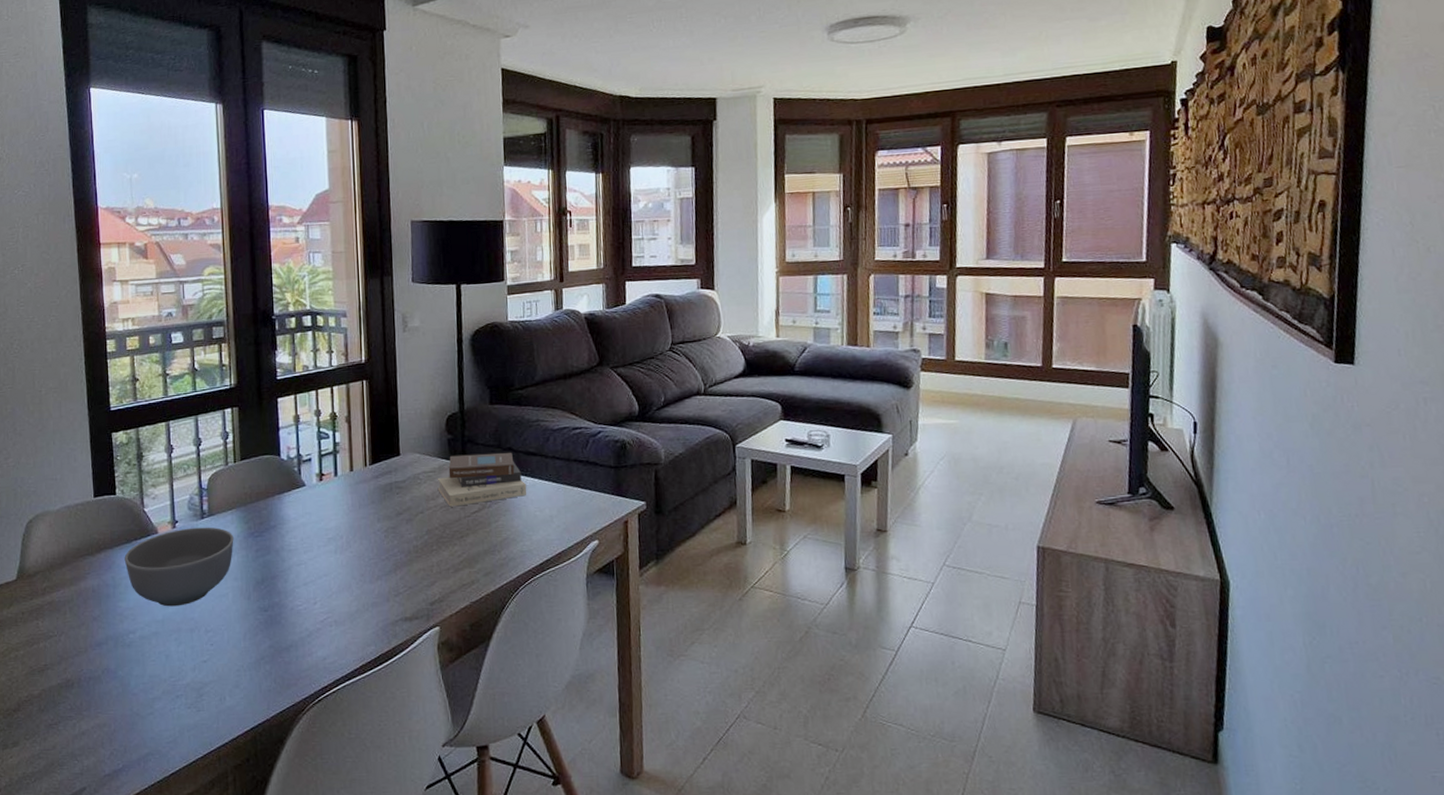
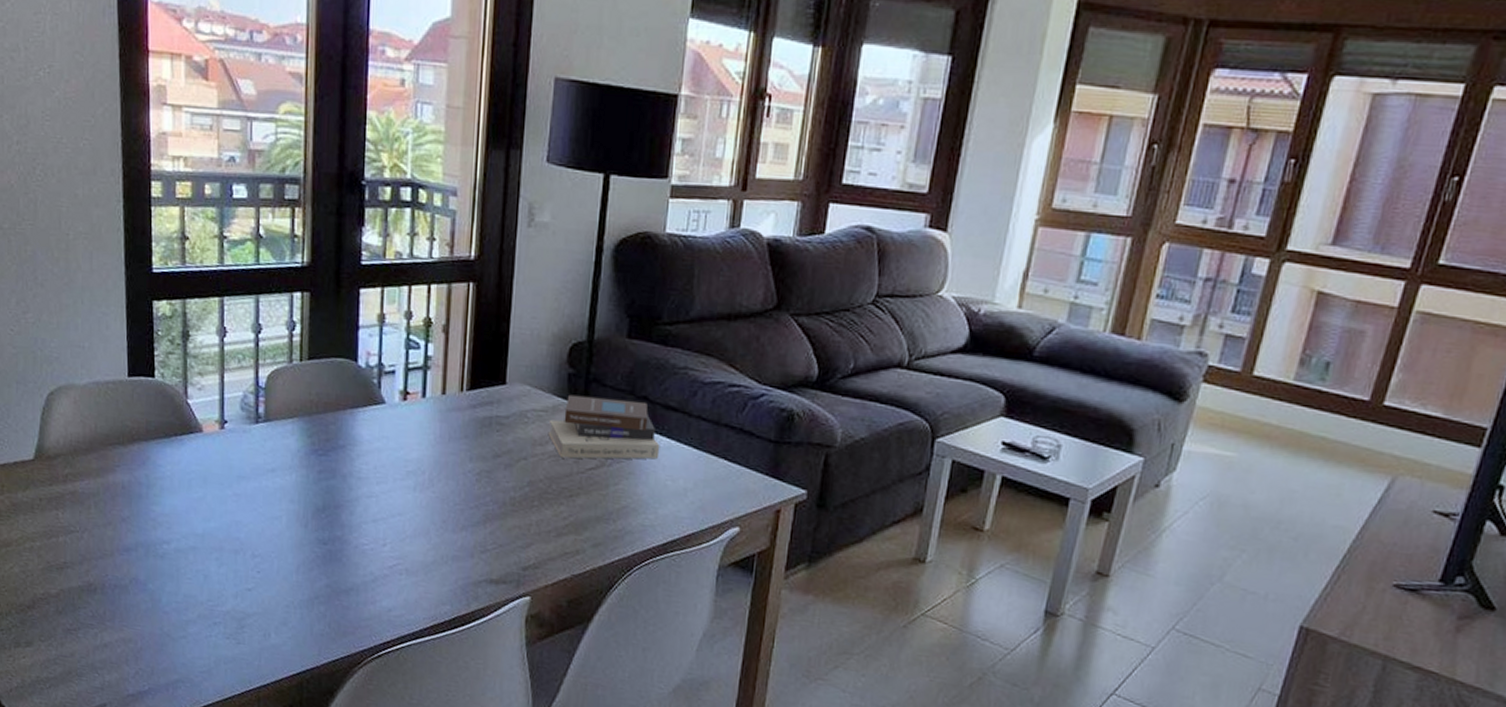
bowl: present [124,527,234,607] -> none [161,431,293,522]

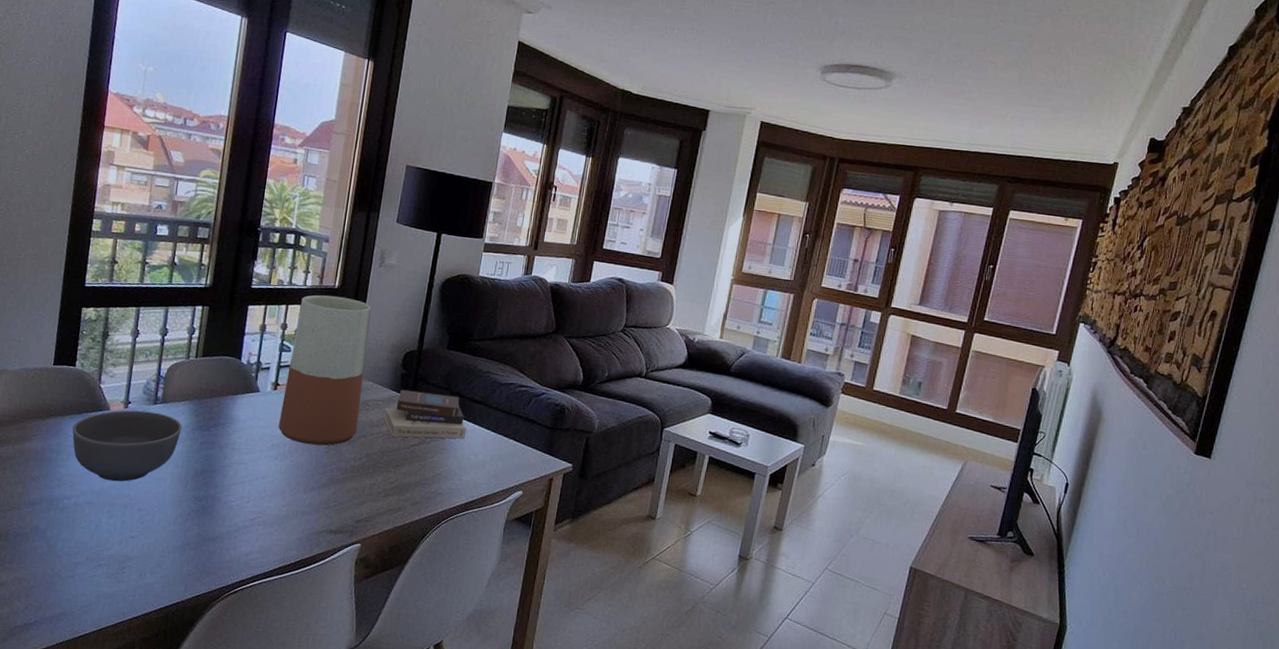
bowl: none [161,431,293,522] -> present [72,410,182,482]
vase: none [413,270,522,472] -> present [278,295,372,446]

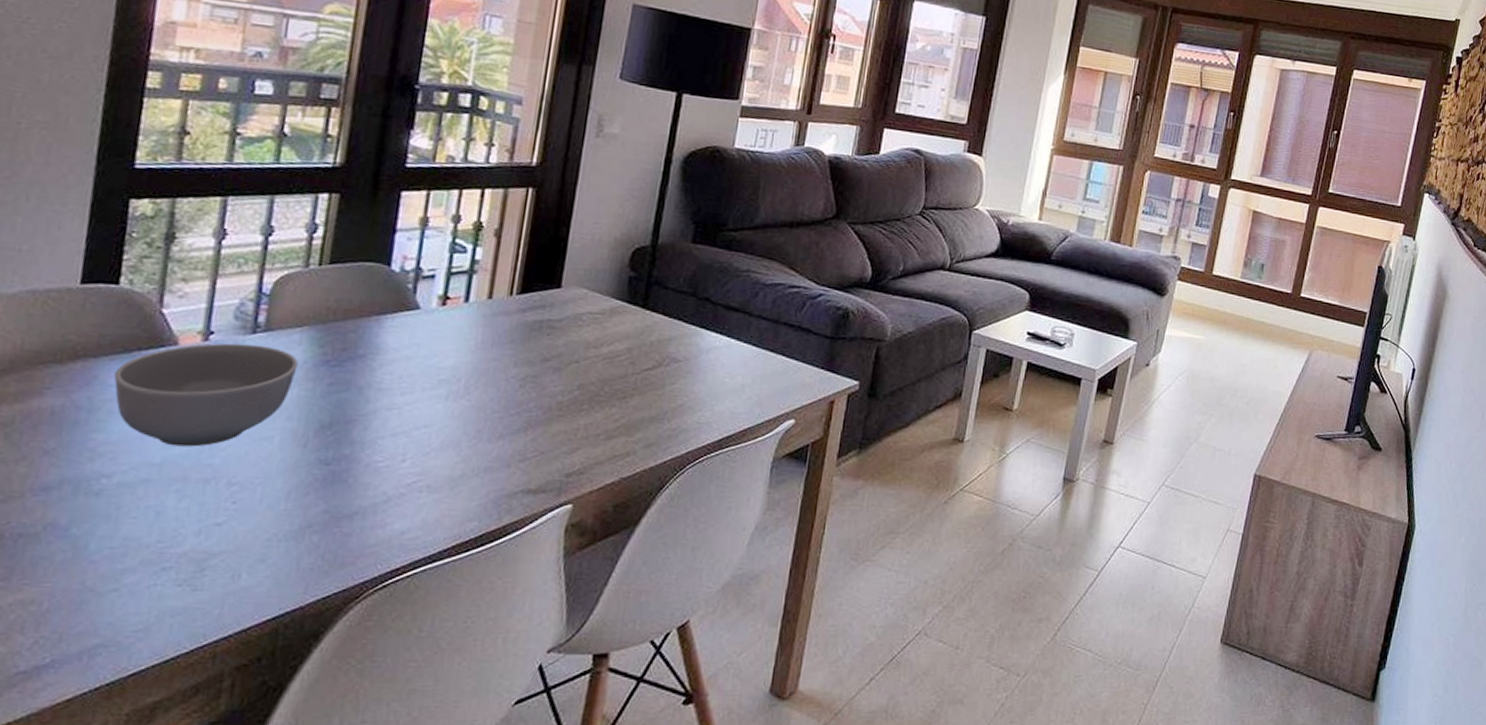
vase: present [278,295,372,446] -> none [448,175,585,378]
books: present [383,389,467,439] -> none [603,297,720,360]

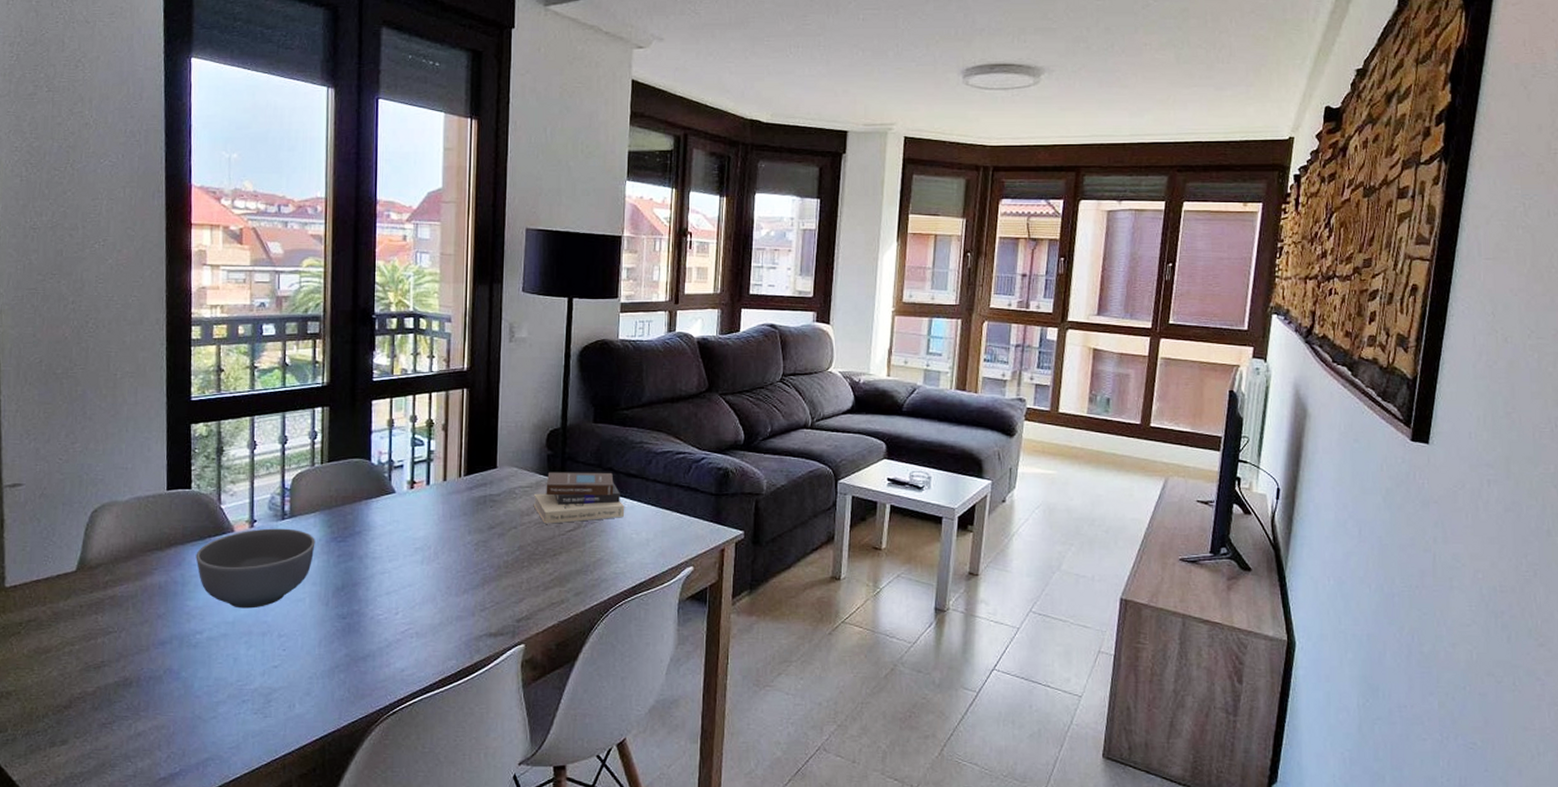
books: none [603,297,720,360] -> present [533,472,625,524]

